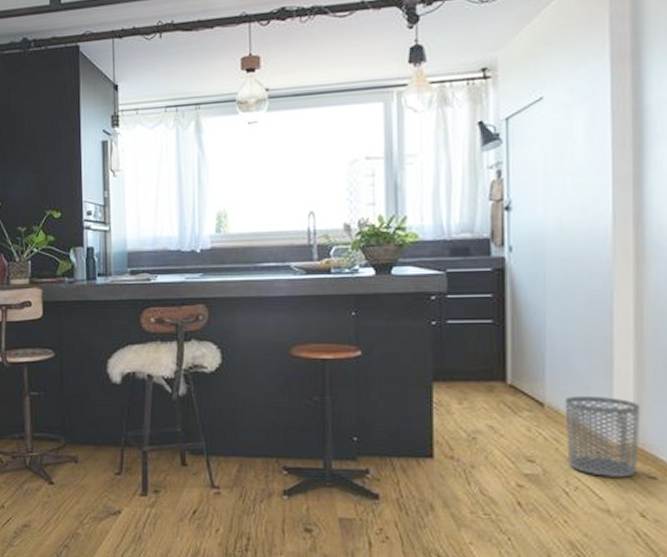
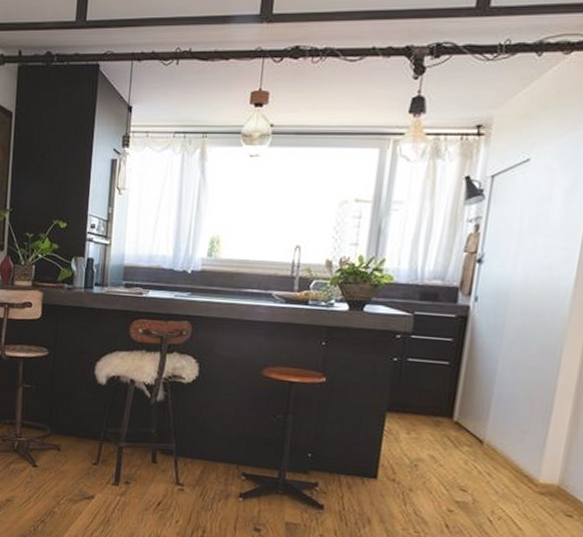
waste bin: present [564,396,641,478] -> none [496,437,570,513]

